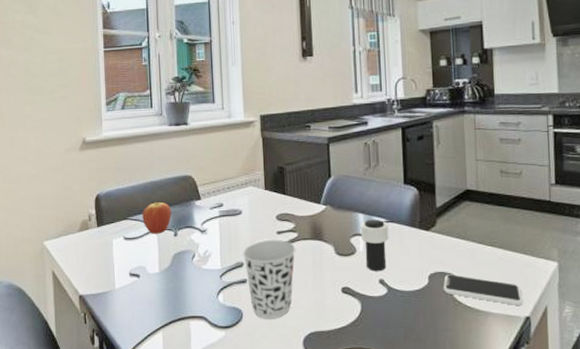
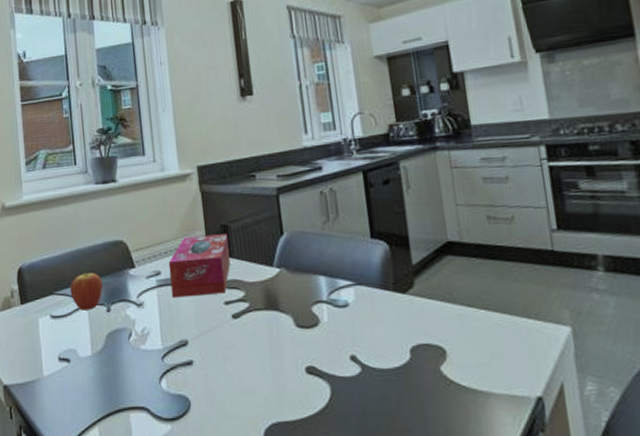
tissue box: none [230,174,284,227] -> present [168,233,231,298]
cup: present [243,239,296,319] -> none [186,311,248,408]
cup: present [360,219,389,271] -> none [322,282,358,346]
smartphone: present [443,274,523,305] -> none [429,346,532,383]

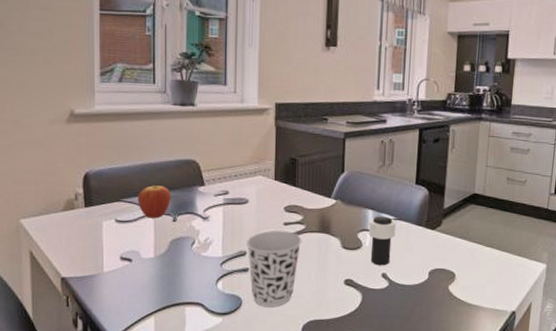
tissue box: present [168,233,231,298] -> none [236,164,295,216]
cup: none [186,311,248,408] -> present [247,230,302,307]
cup: none [322,282,358,346] -> present [368,216,396,266]

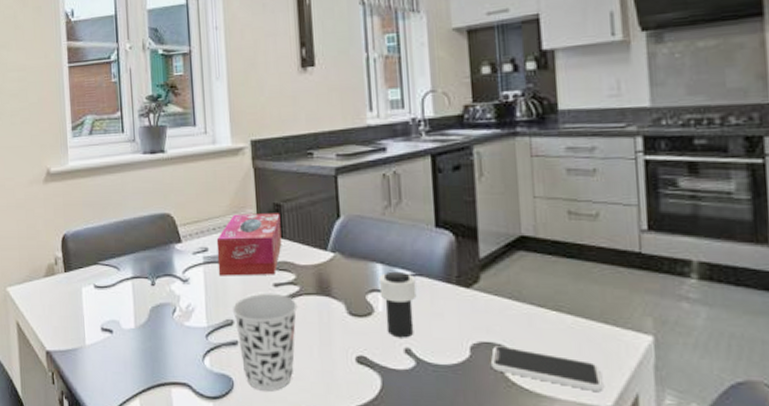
fruit: present [138,184,171,218] -> none [114,244,148,283]
tissue box: none [236,164,295,216] -> present [216,213,282,276]
smartphone: none [441,271,512,301] -> present [490,346,603,391]

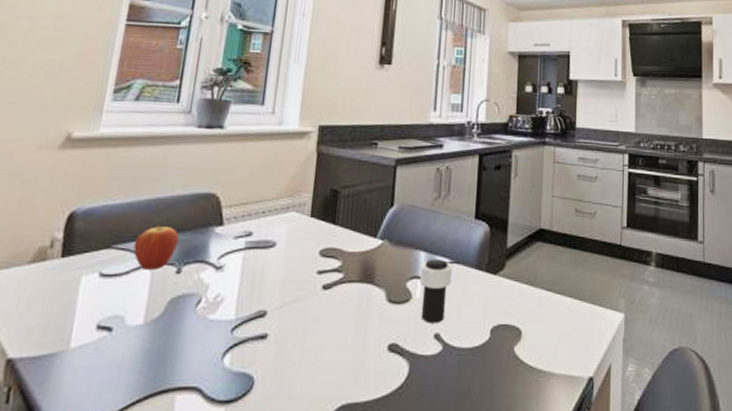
fruit: none [114,244,148,283] -> present [133,225,179,270]
tissue box: present [216,213,282,276] -> none [259,197,336,263]
cup: present [233,293,298,391] -> none [268,280,339,389]
smartphone: present [490,346,603,391] -> none [505,327,588,364]

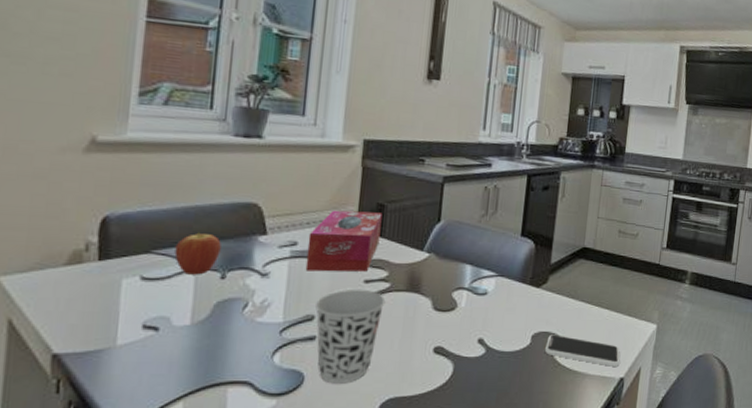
tissue box: none [259,197,336,263] -> present [305,210,383,272]
cup: none [268,280,339,389] -> present [316,289,386,384]
cup: present [419,259,453,324] -> none [464,272,498,330]
smartphone: none [505,327,588,364] -> present [544,334,621,367]

